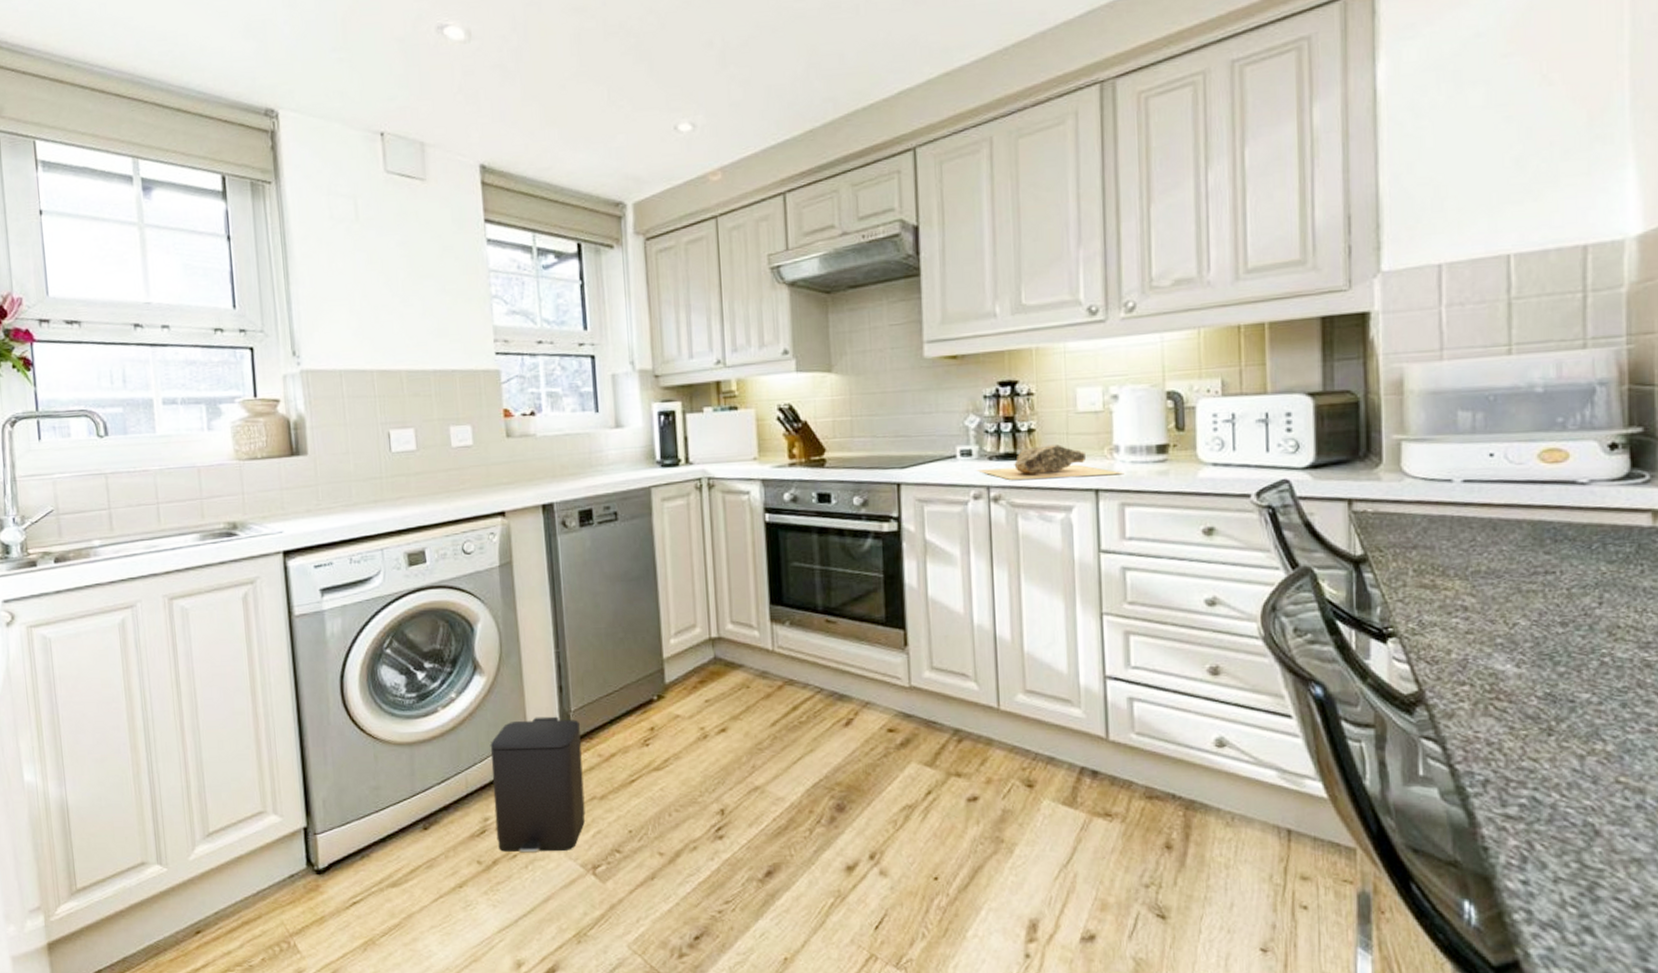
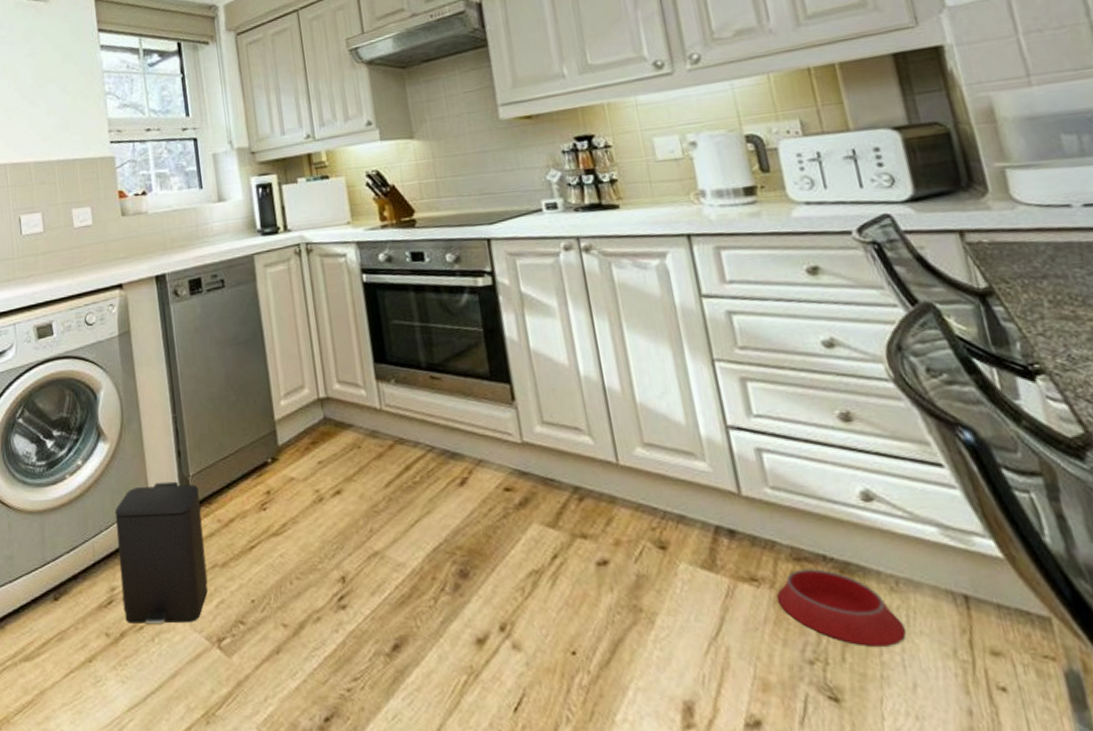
mineral sample: present [975,444,1125,480] -> none [562,193,715,230]
pet bowl: none [1126,806,1232,873] -> present [776,569,906,647]

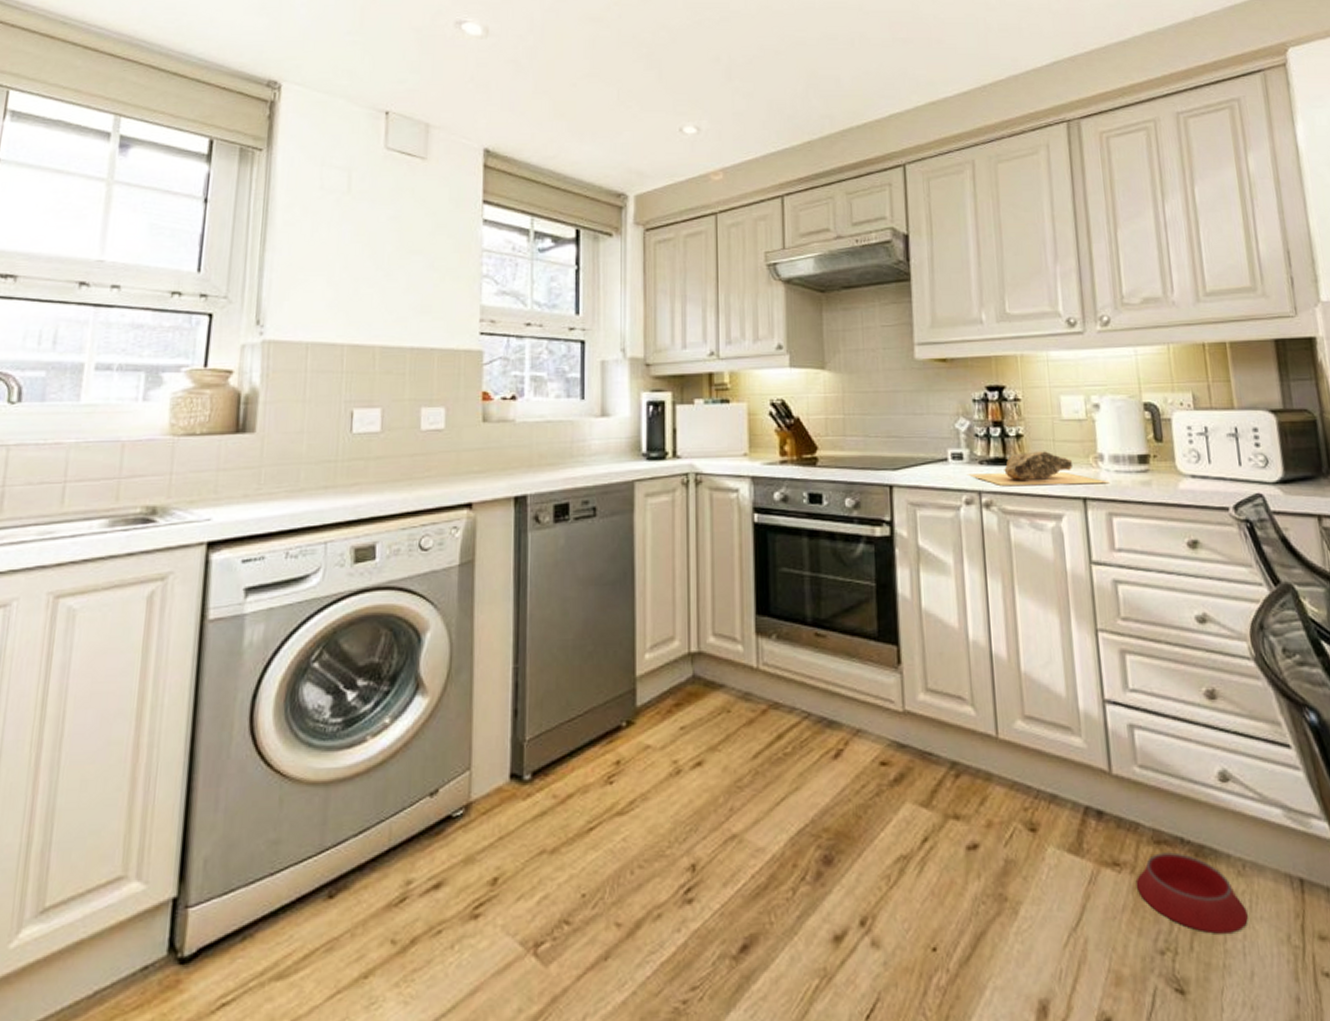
pedal bin: present [114,481,208,626] -> none [419,747,534,929]
mineral sample: none [562,193,715,230] -> present [966,451,1110,486]

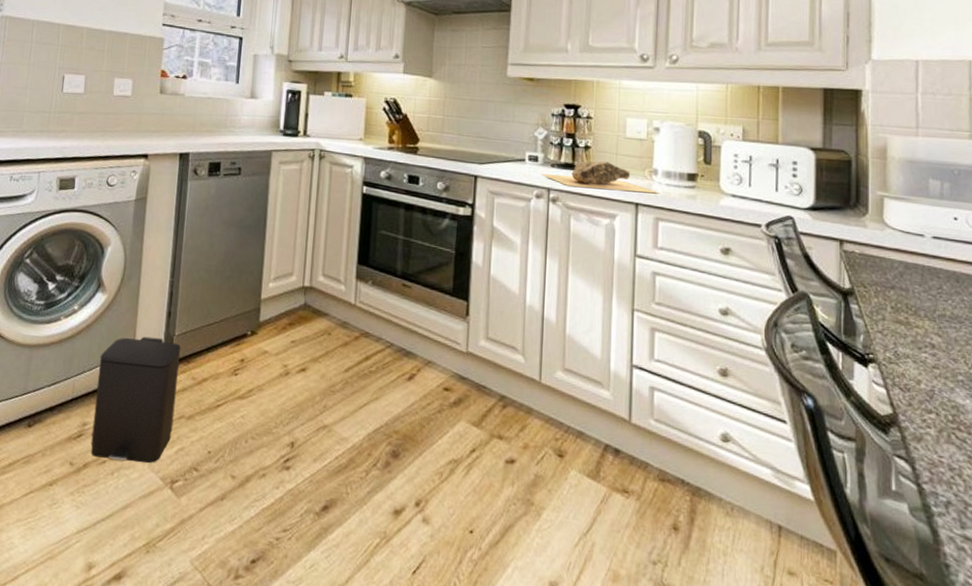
pedal bin: none [419,747,534,929] -> present [91,336,181,463]
pet bowl: present [1135,852,1248,934] -> none [639,488,730,558]

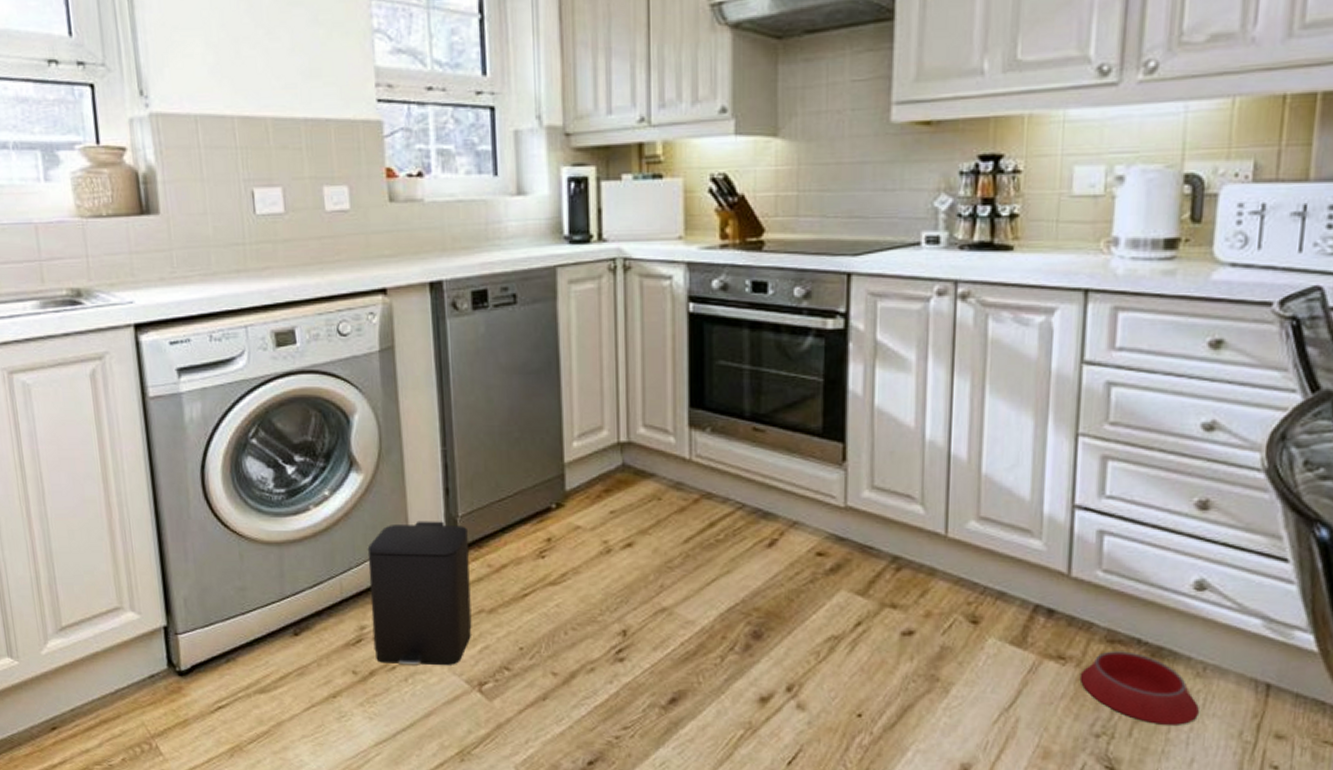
mineral sample: present [539,161,660,194] -> none [942,234,1122,275]
pet bowl: none [639,488,730,558] -> present [1079,651,1199,725]

